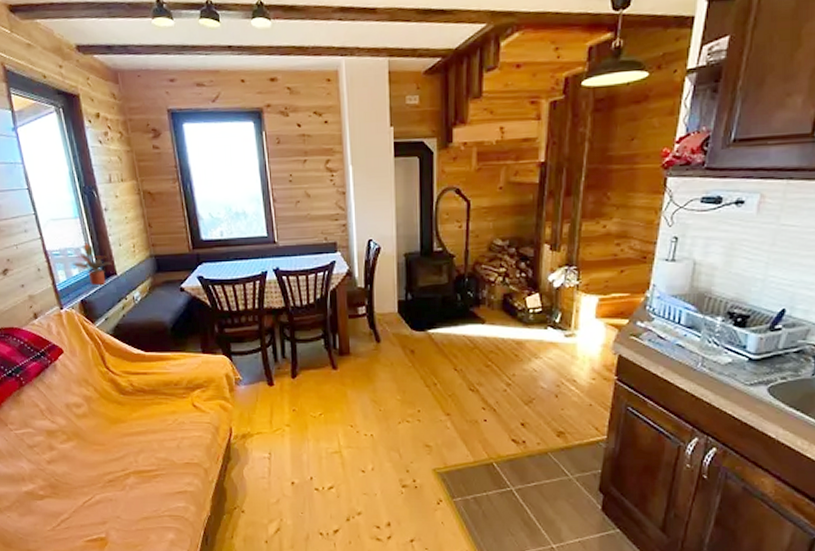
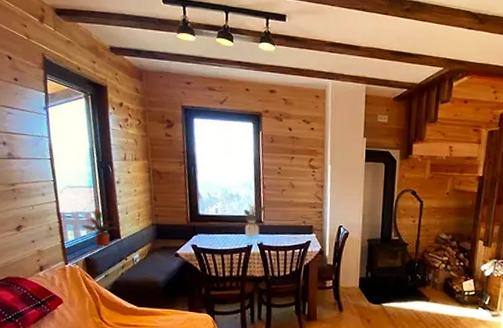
bouquet: none [253,220,277,264] -> present [244,202,265,239]

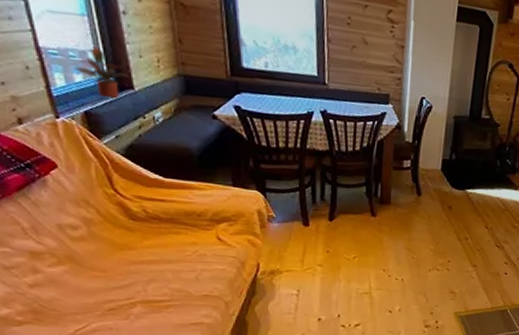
bouquet: present [244,202,265,239] -> none [302,58,330,105]

